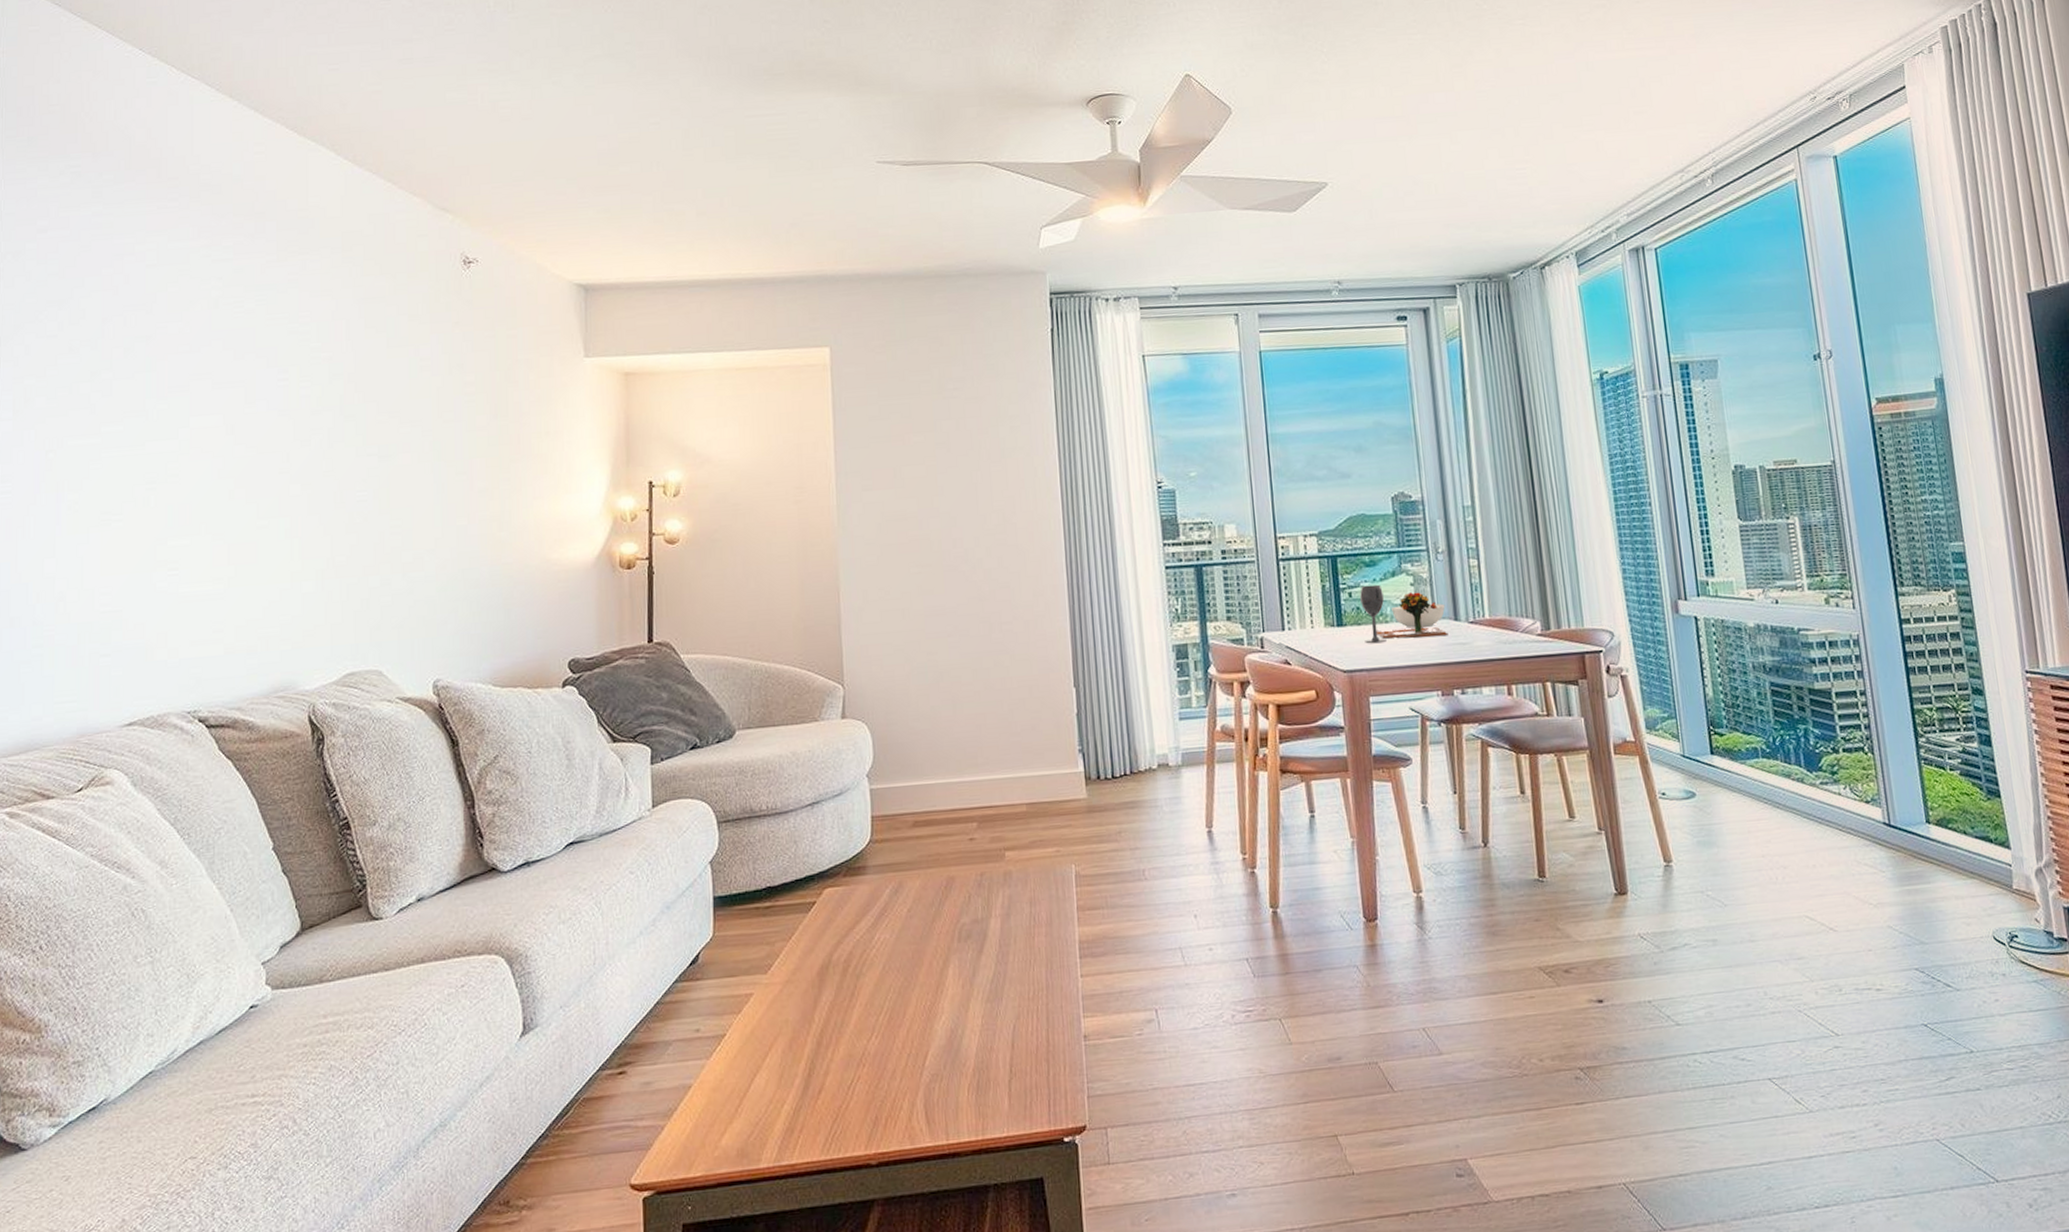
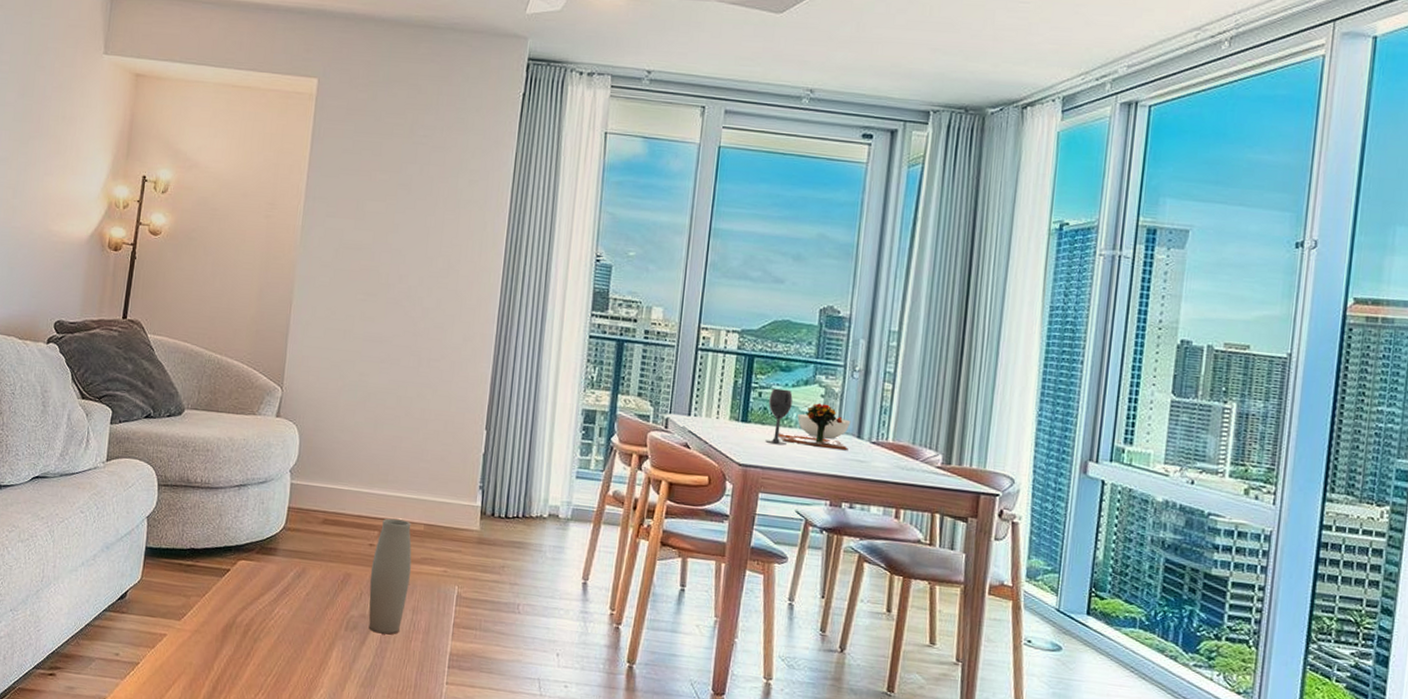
vase: none [975,803,1021,937] -> present [368,518,412,635]

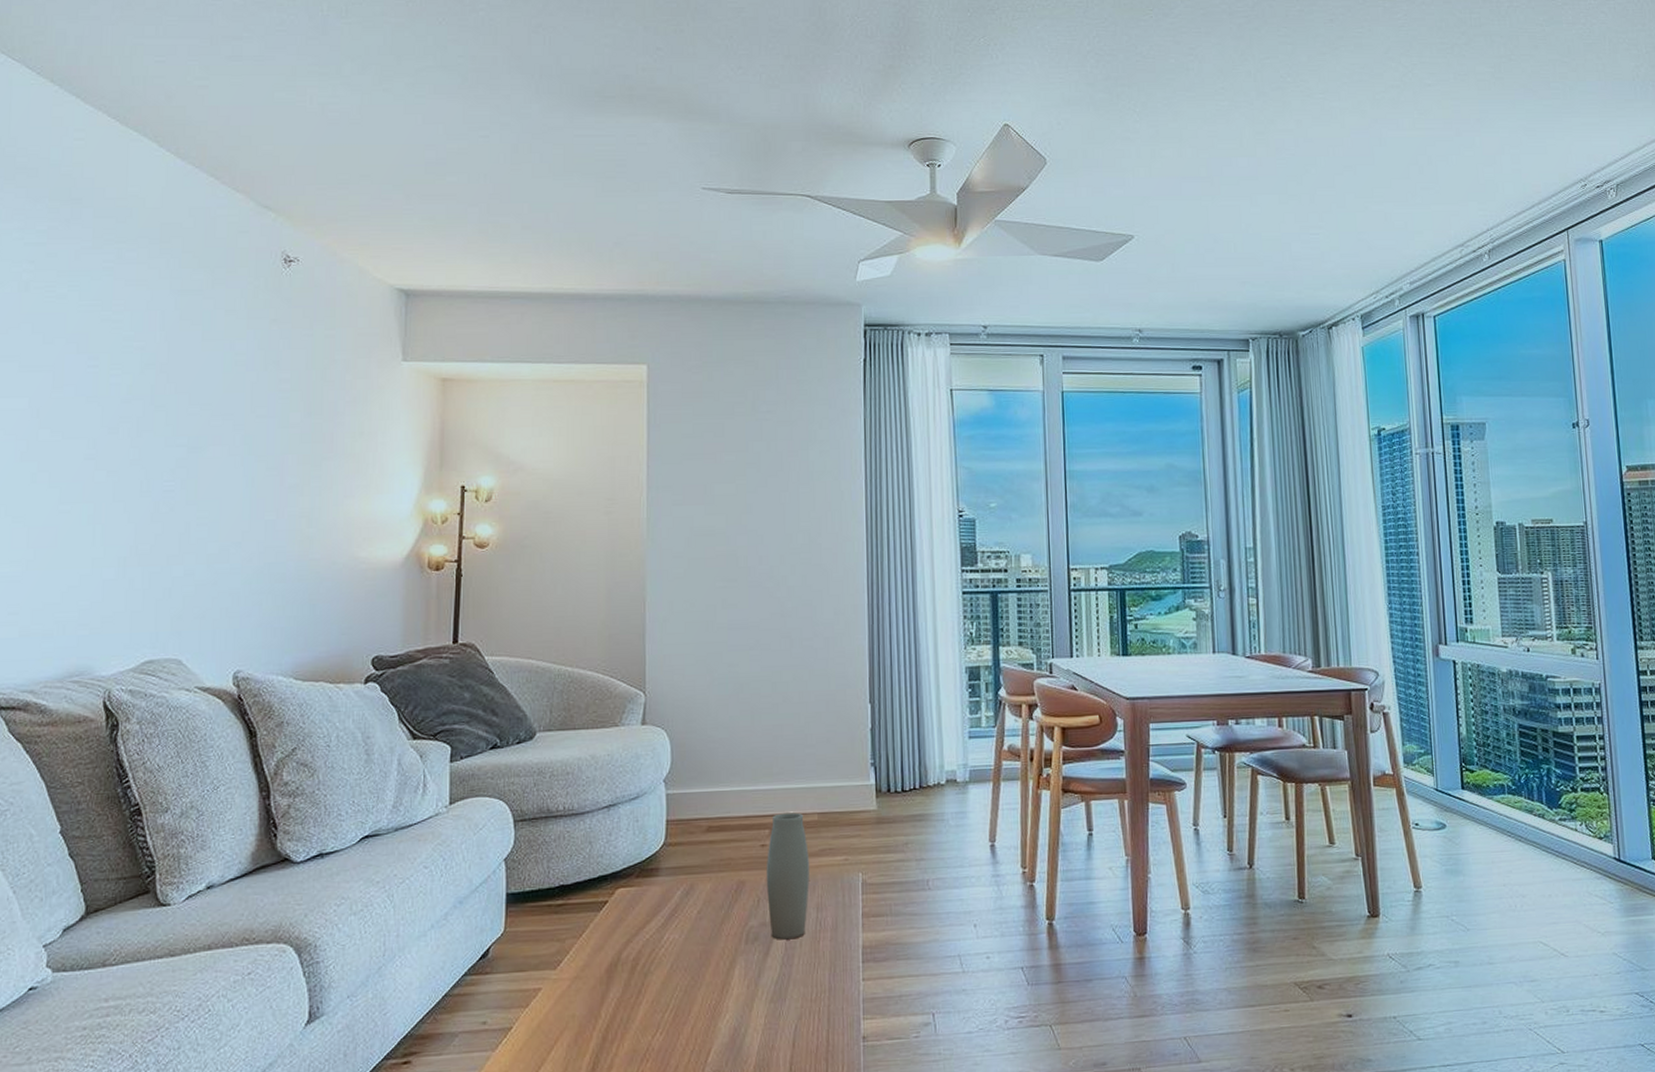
wine glass: present [765,388,793,445] -> none [1145,618,1168,673]
flower arrangement: present [778,403,848,451] -> none [1159,626,1226,670]
bowl: present [797,413,851,439] -> none [1174,638,1225,660]

